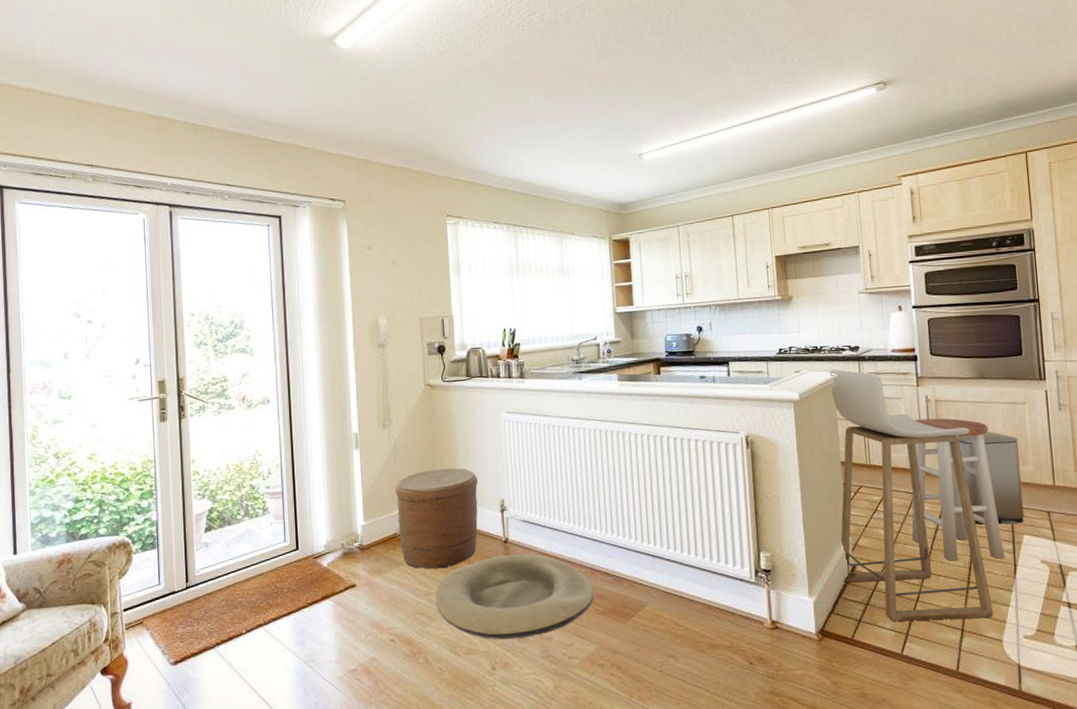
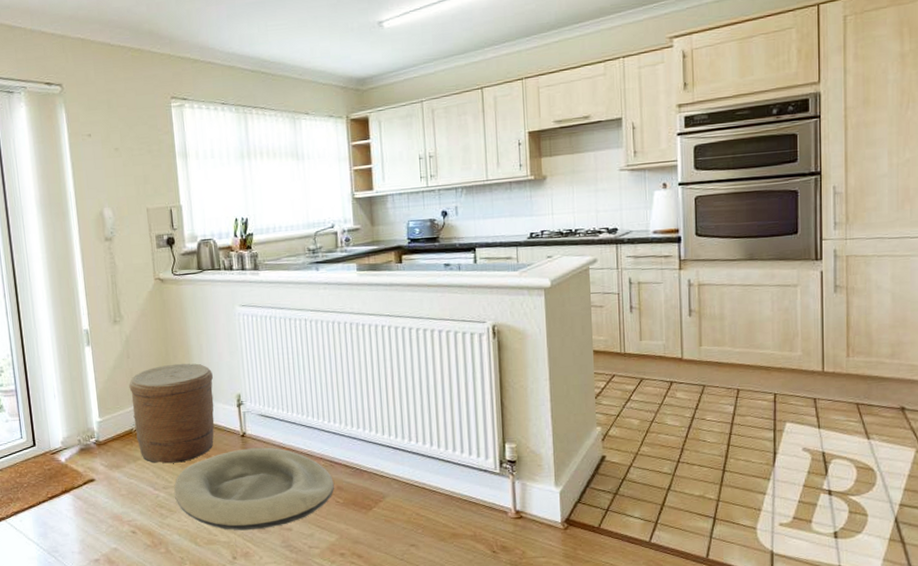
bar stool: present [829,369,994,622] -> none [584,253,749,511]
bar stool: present [911,418,1005,561] -> none [665,303,765,450]
pedal bin: present [957,432,1024,526] -> none [721,316,788,413]

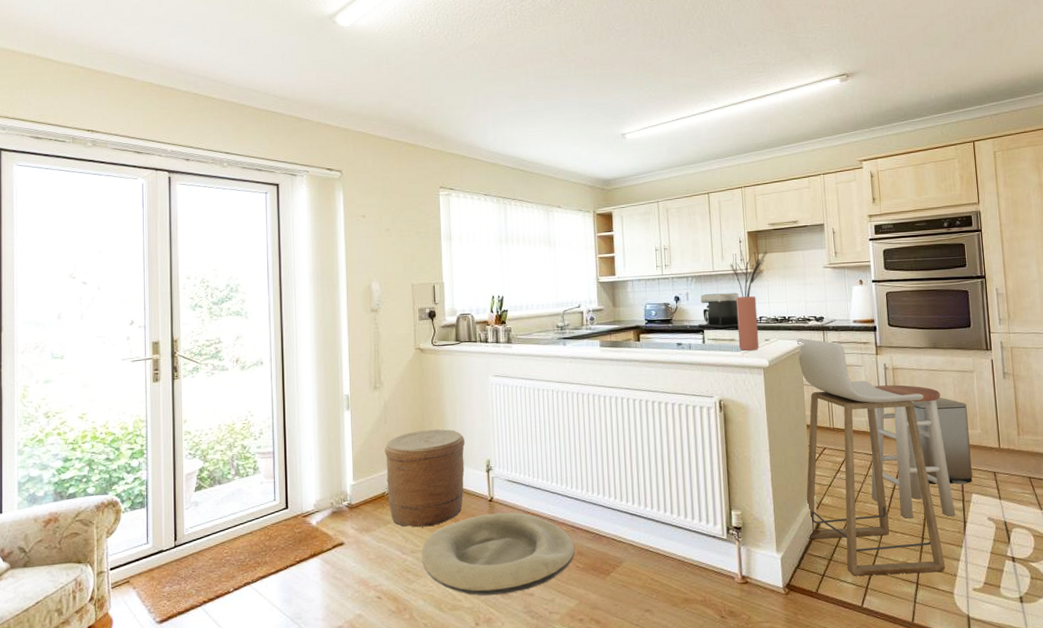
coffee maker: none [469,204,517,247] -> present [698,293,739,330]
vase: none [506,154,552,271] -> present [729,250,767,352]
bar stool: none [584,253,749,511] -> present [796,338,946,576]
bar stool: none [665,303,765,450] -> present [871,384,956,519]
pedal bin: none [721,316,788,413] -> present [913,398,973,485]

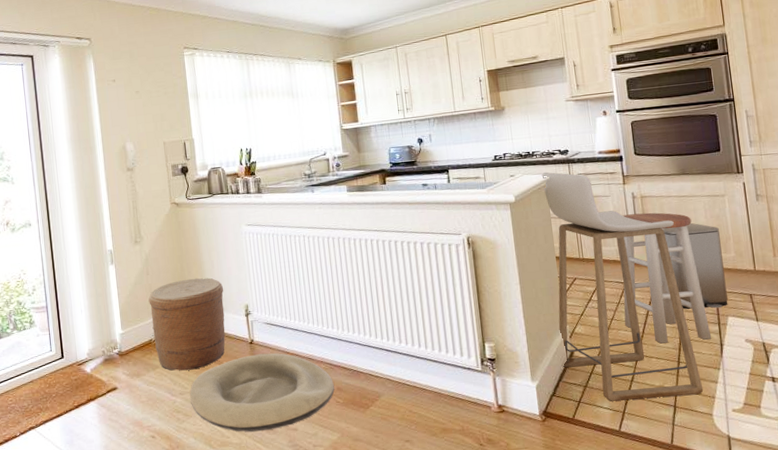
coffee maker: present [698,293,739,330] -> none [442,131,483,169]
vase: present [729,250,767,352] -> none [470,88,508,188]

